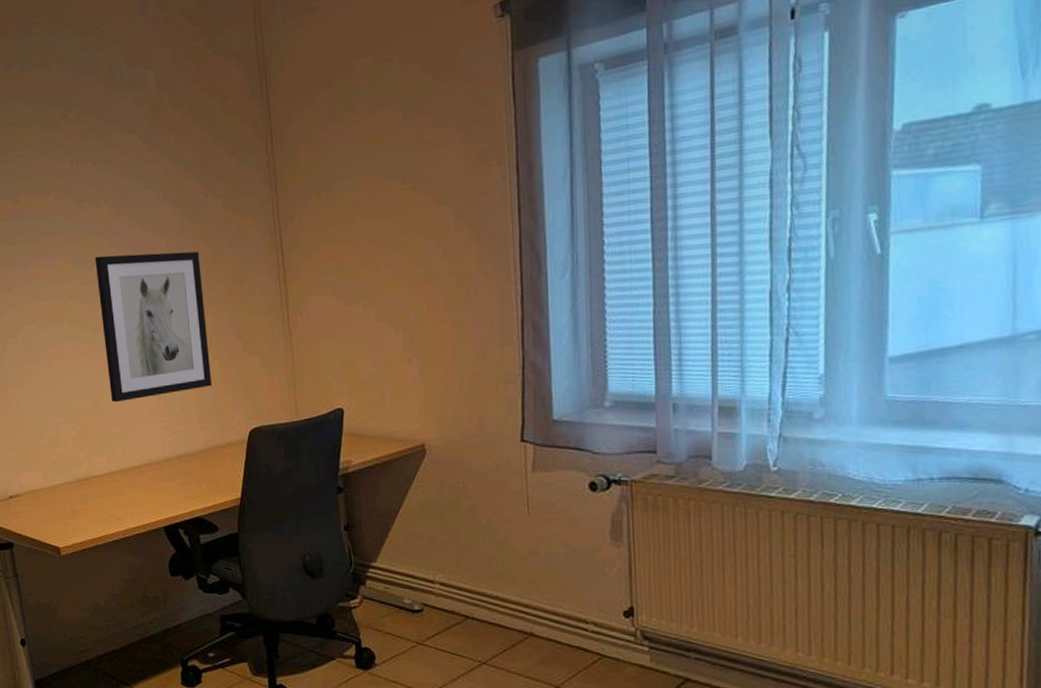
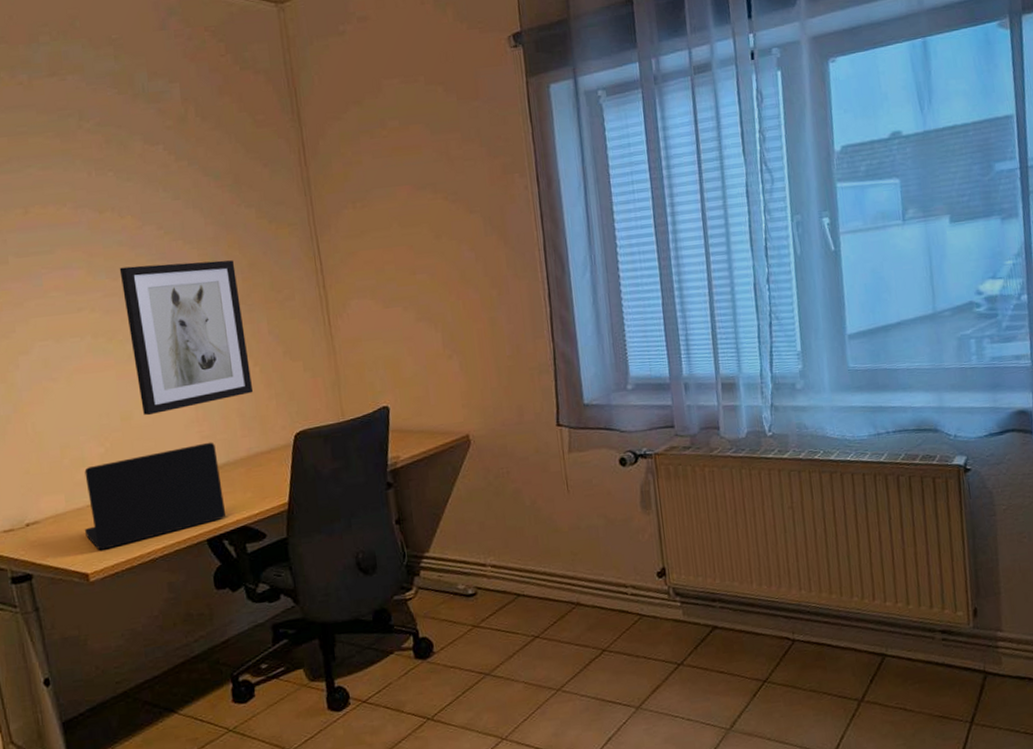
laptop: none [57,432,183,527] -> present [84,442,226,550]

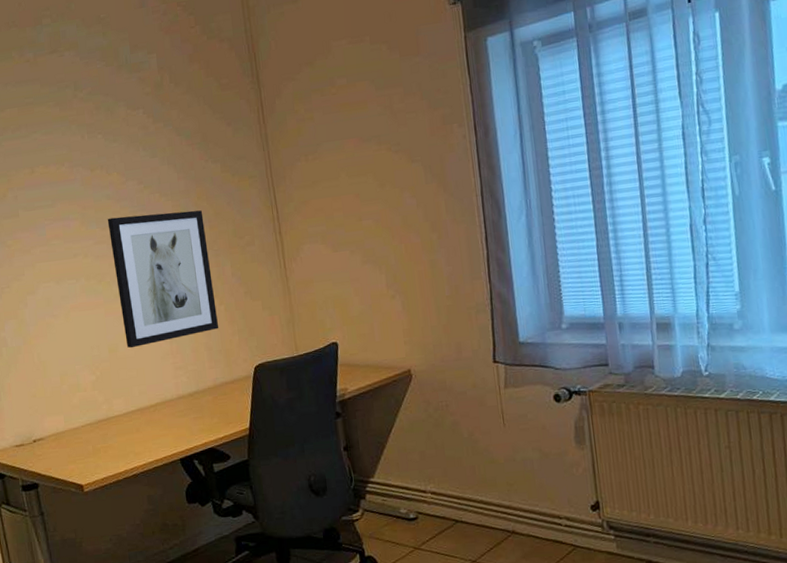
laptop: present [84,442,226,550] -> none [79,372,196,465]

